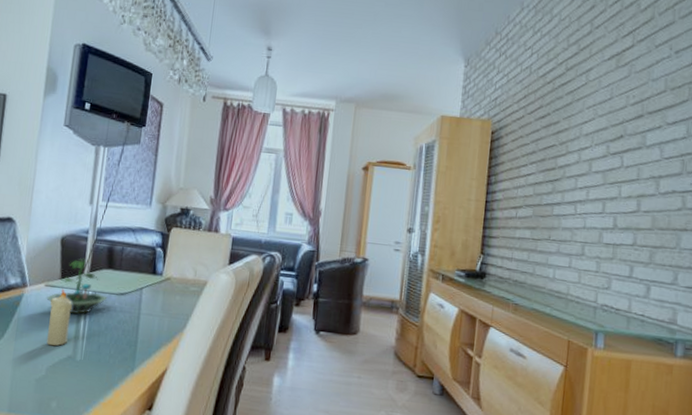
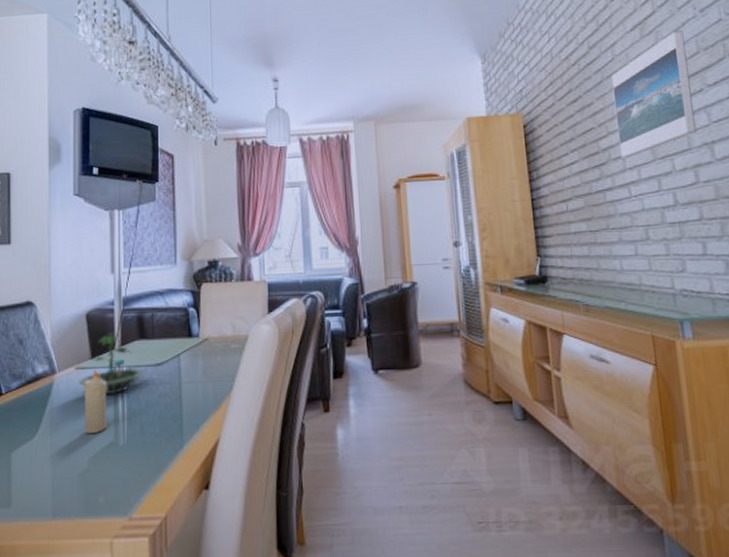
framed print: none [574,67,656,179] -> present [611,31,697,159]

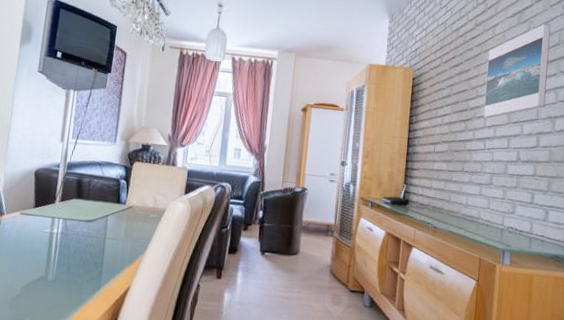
terrarium: present [77,332,144,395] -> none [20,189,77,239]
candle: present [84,369,107,434] -> none [21,216,45,268]

